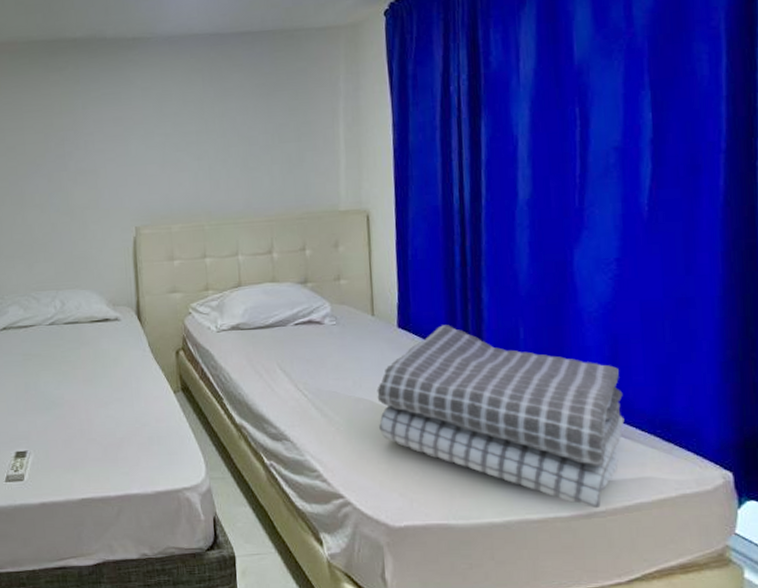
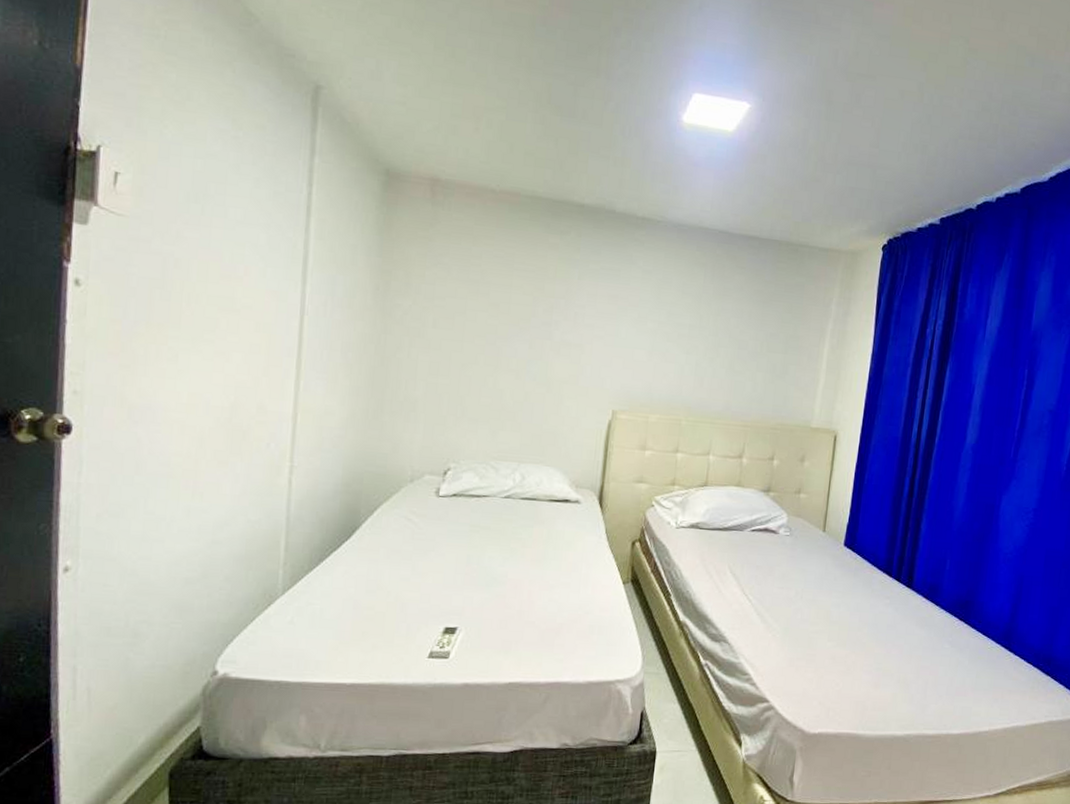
towel: present [377,325,625,509] -> none [811,548,1020,729]

